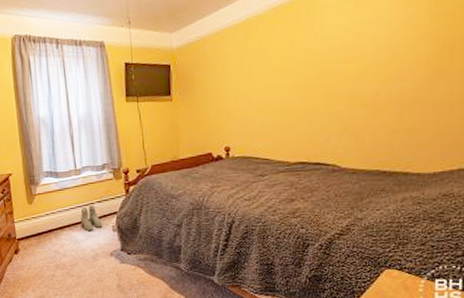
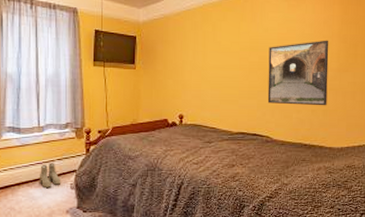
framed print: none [331,42,414,126] -> present [267,40,329,106]

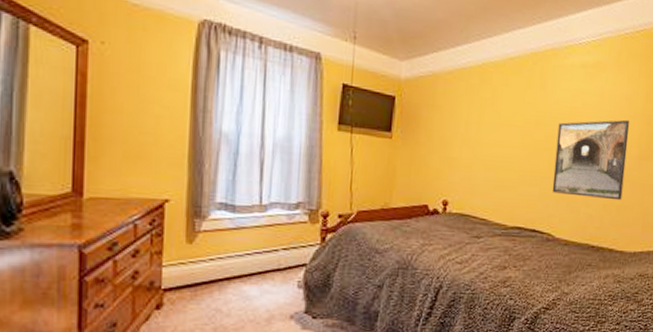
boots: present [39,163,60,188] -> none [256,253,285,285]

